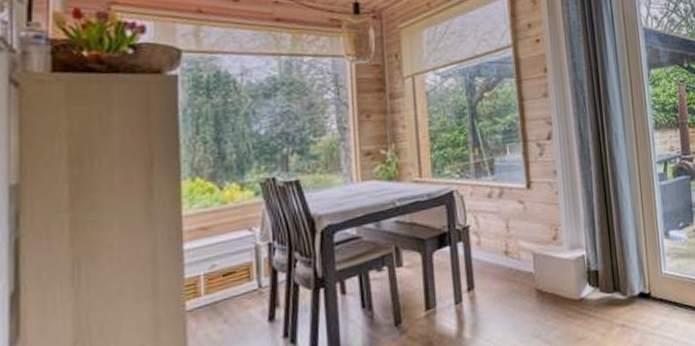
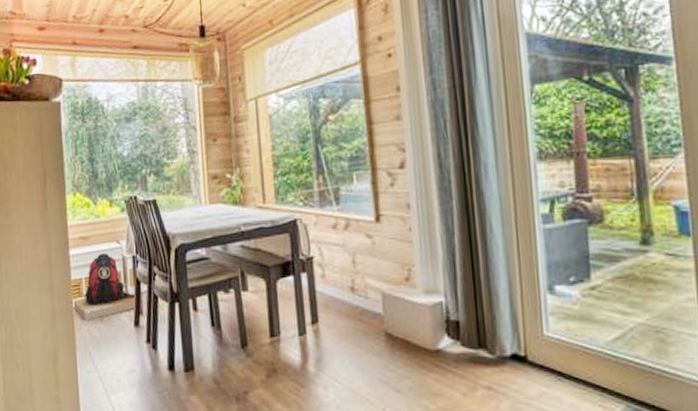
backpack: none [188,244,271,325] -> present [74,254,136,321]

